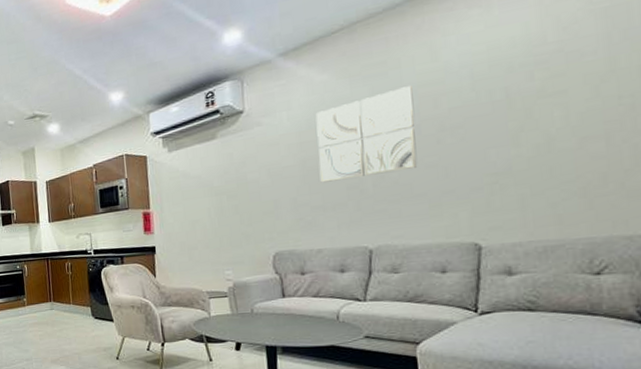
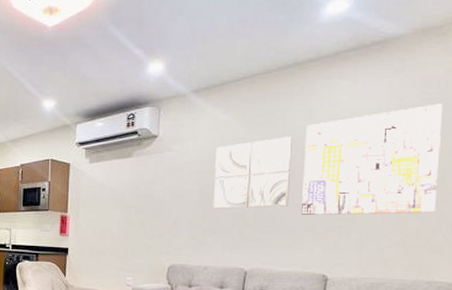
wall art: none [428,12,628,175] -> present [302,103,443,215]

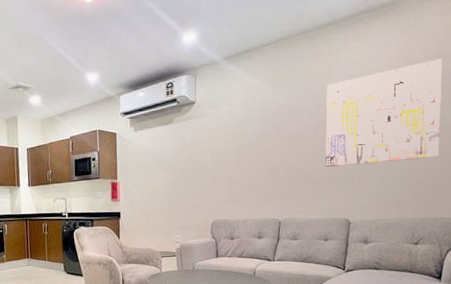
wall art: present [213,137,292,209] -> none [248,96,315,167]

